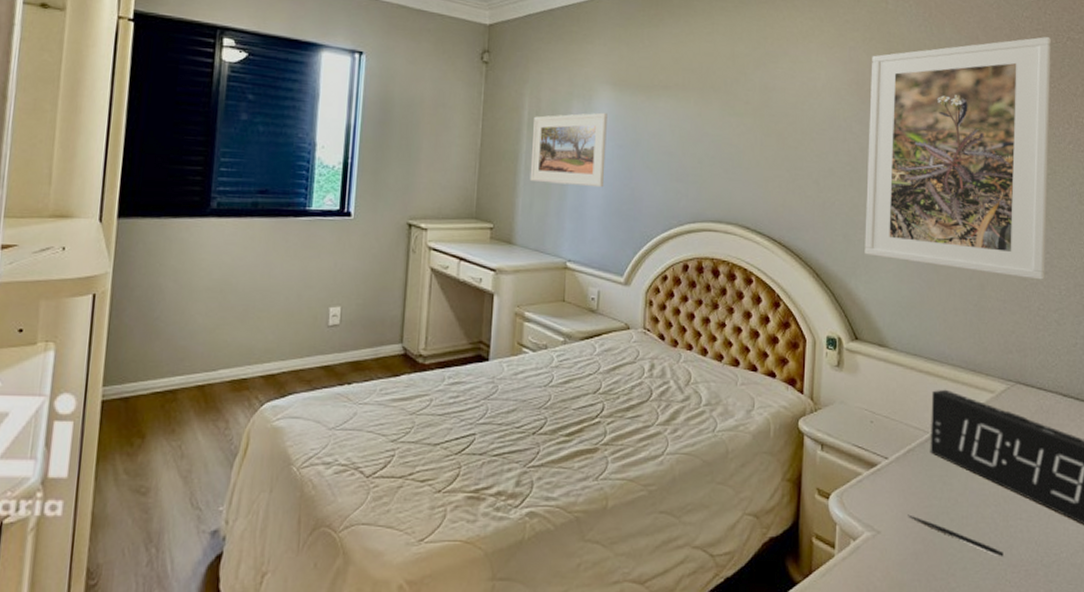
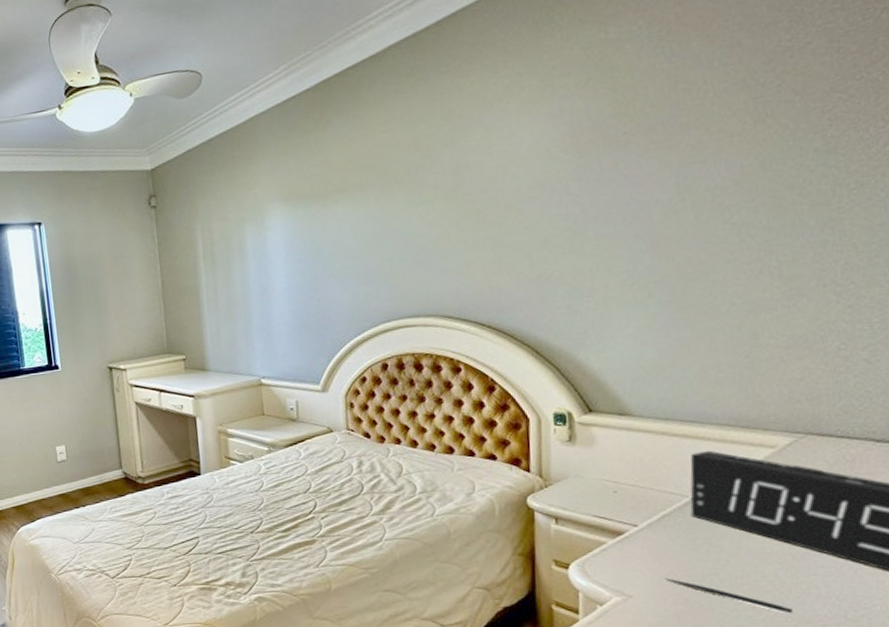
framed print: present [529,112,607,188] -> none [209,230,289,310]
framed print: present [865,37,1051,280] -> none [589,15,856,323]

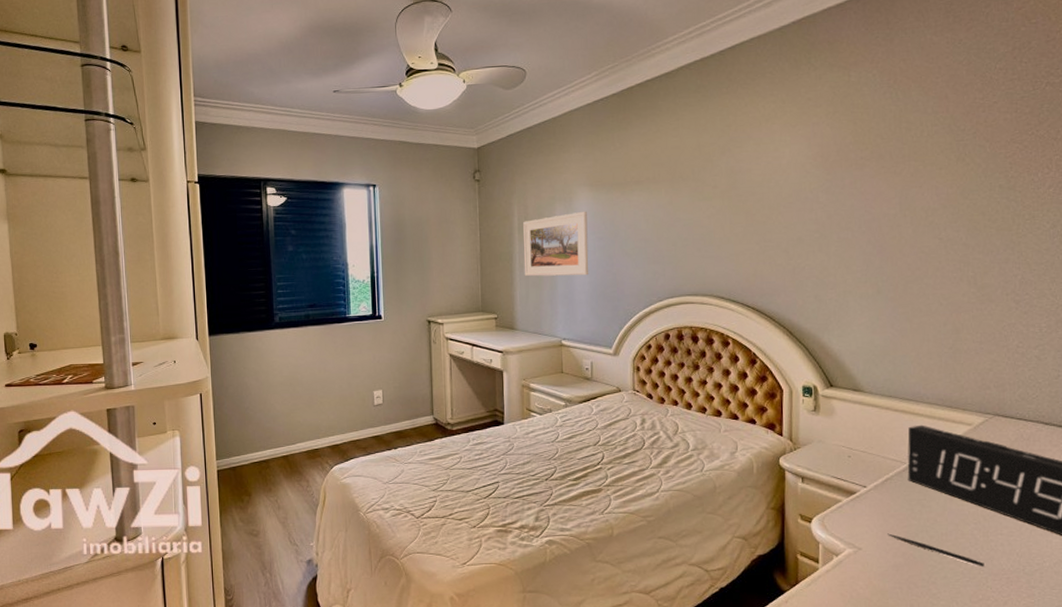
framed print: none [209,230,289,310] -> present [523,211,589,277]

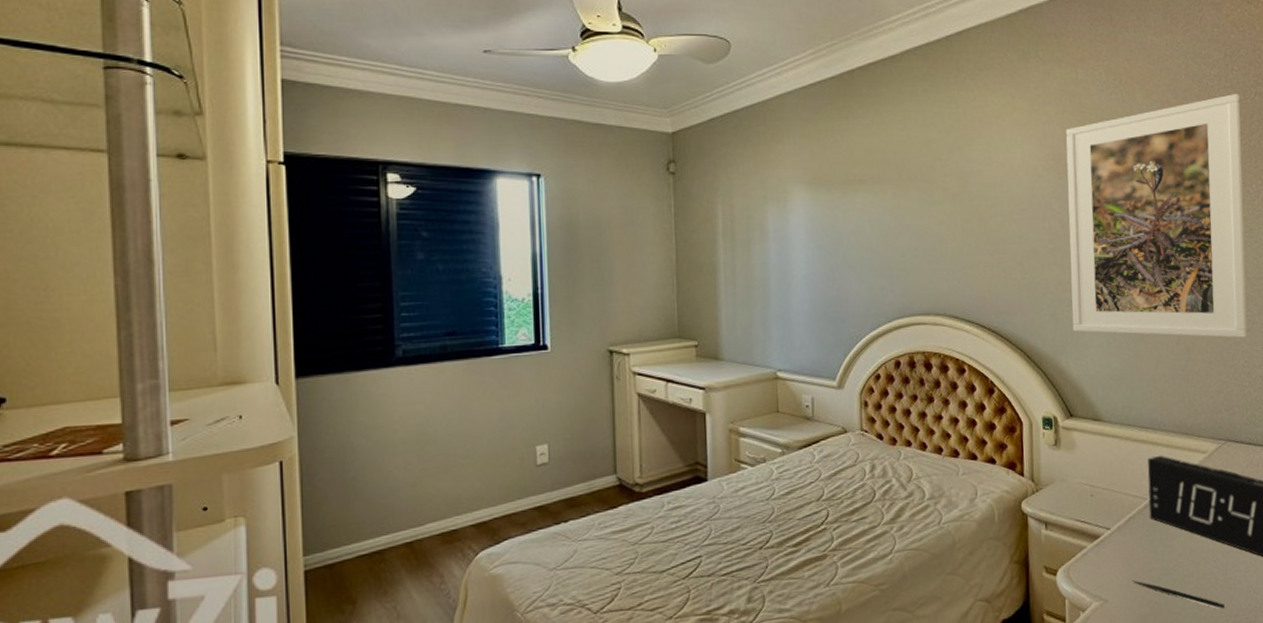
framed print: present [523,211,589,277] -> none [729,214,808,293]
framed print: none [835,85,1028,320] -> present [1066,94,1248,338]

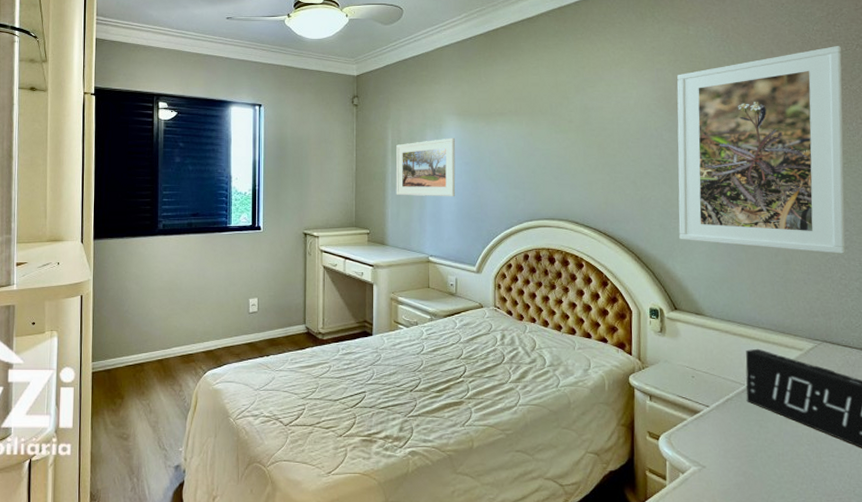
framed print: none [729,214,808,293] -> present [395,138,456,197]
pen: present [1133,580,1225,609] -> none [729,452,818,488]

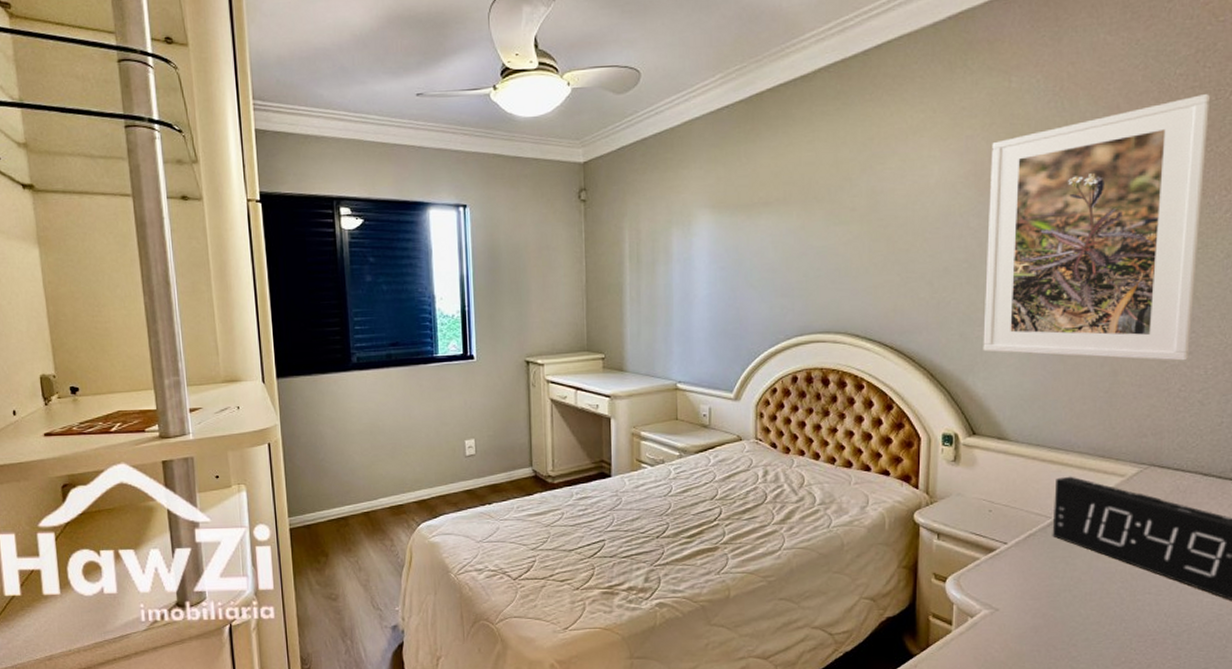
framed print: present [395,138,456,197] -> none [635,236,709,311]

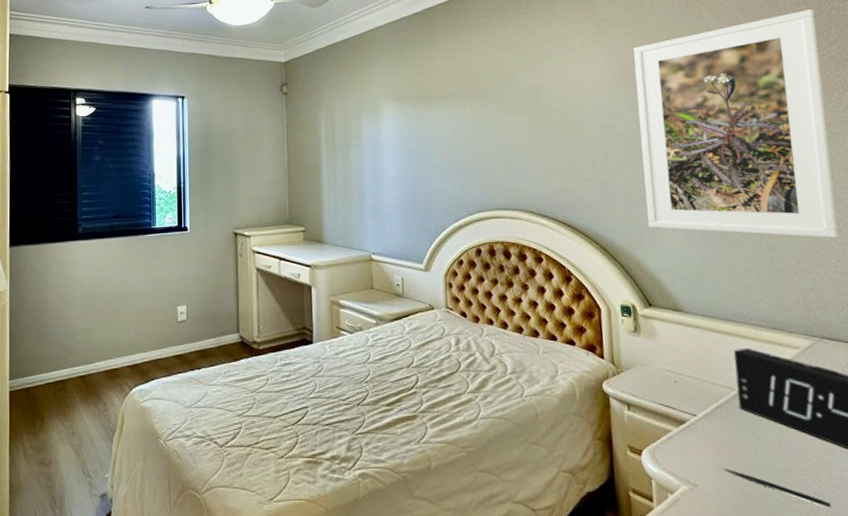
pen: none [1027,593,1129,629] -> present [724,468,831,508]

